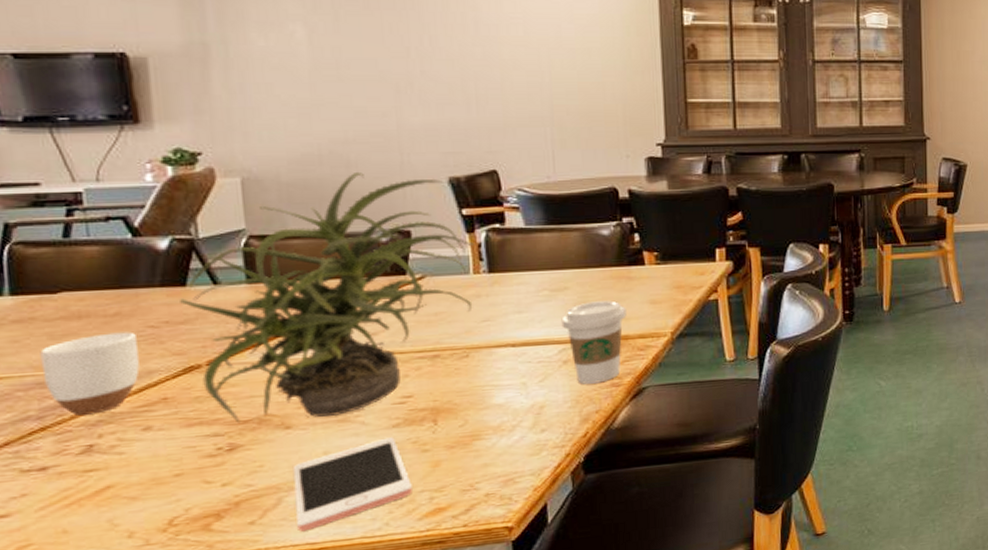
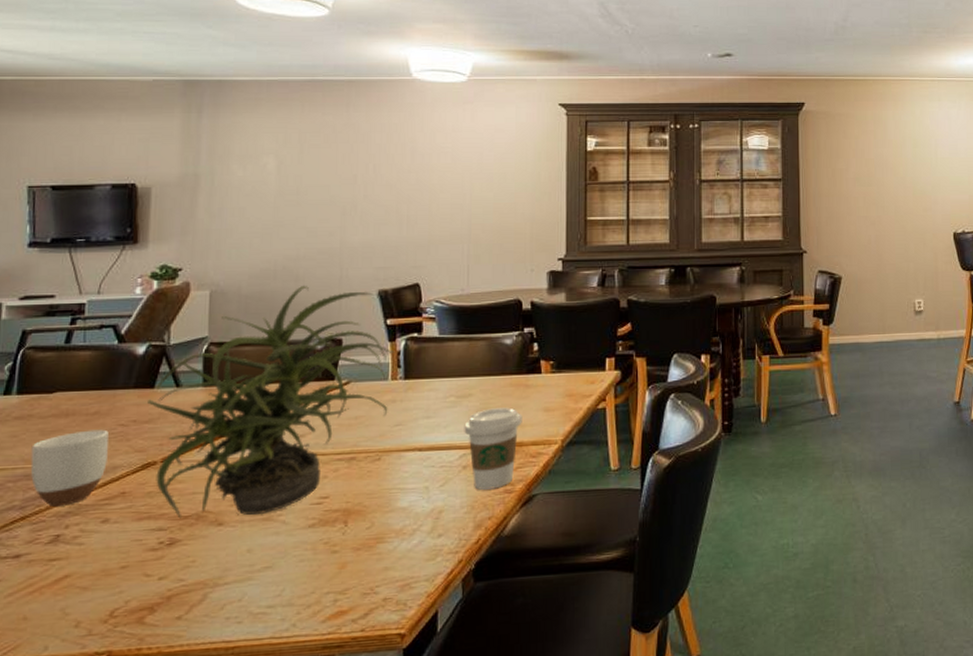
cell phone: present [293,437,412,532] -> none [217,537,320,629]

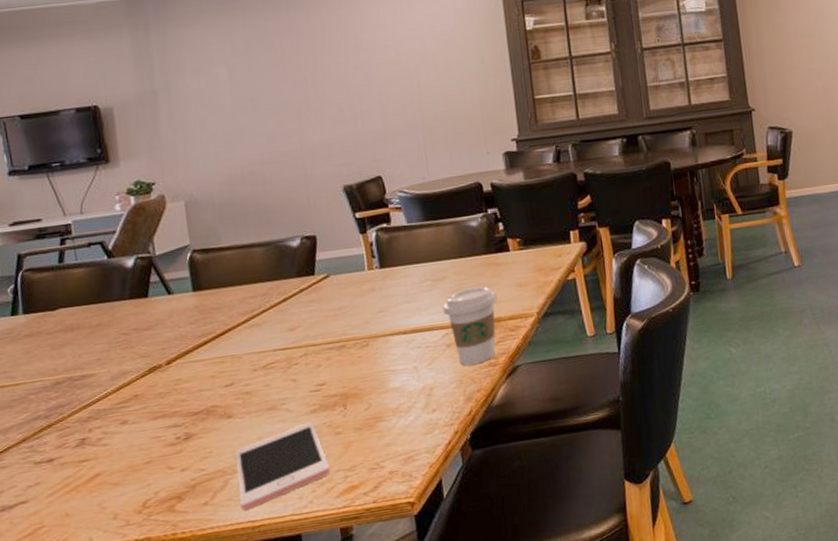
mug: present [30,429,109,507] -> none [45,339,117,414]
potted plant: present [147,285,395,519] -> none [144,187,369,415]
cell phone: none [217,537,320,629] -> present [235,422,330,511]

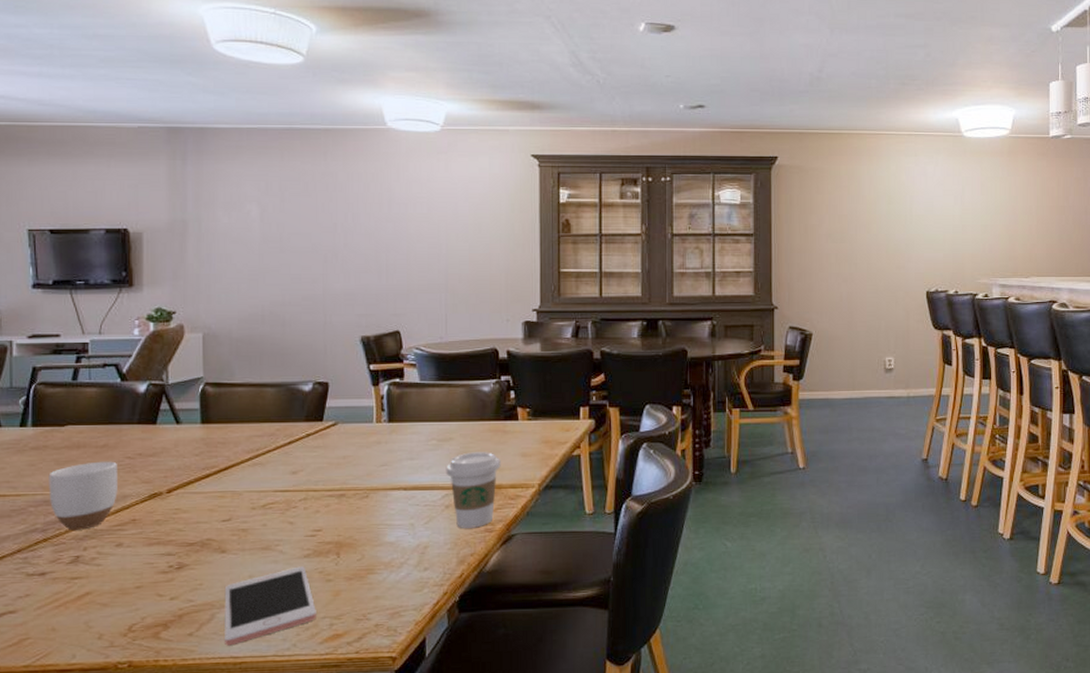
mug: none [45,339,117,414] -> present [48,461,117,530]

